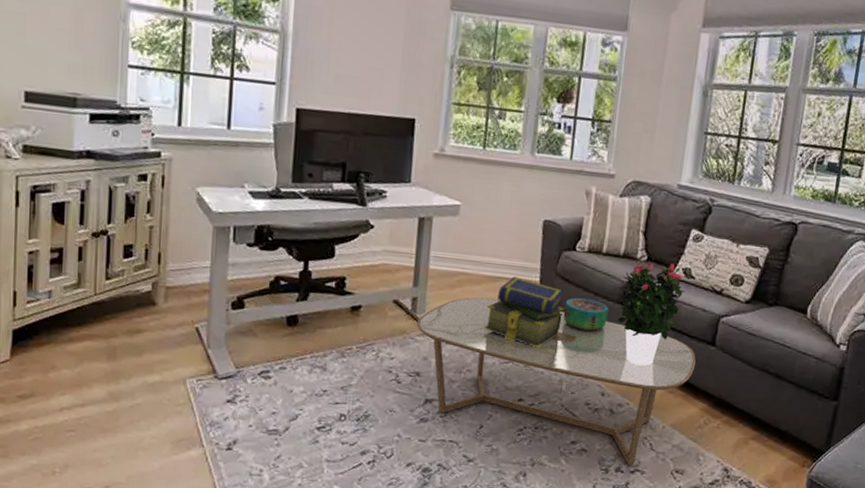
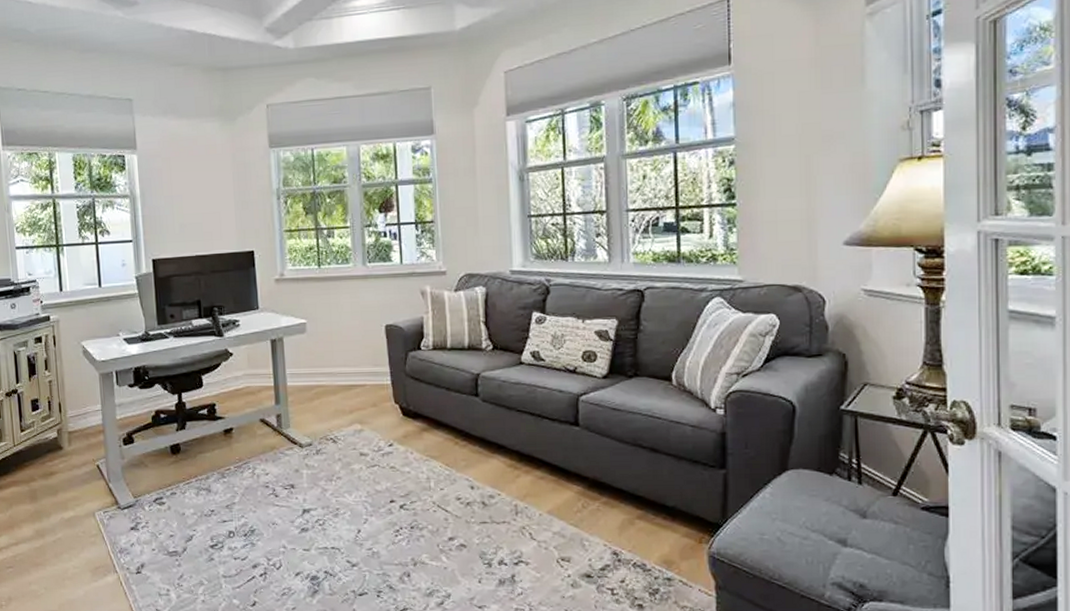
coffee table: present [416,297,696,465] -> none [284,406,562,557]
stack of books: present [483,277,565,348] -> none [345,383,419,449]
decorative bowl: present [563,298,608,332] -> none [419,395,463,427]
potted flower: present [617,263,686,366] -> none [471,349,538,455]

